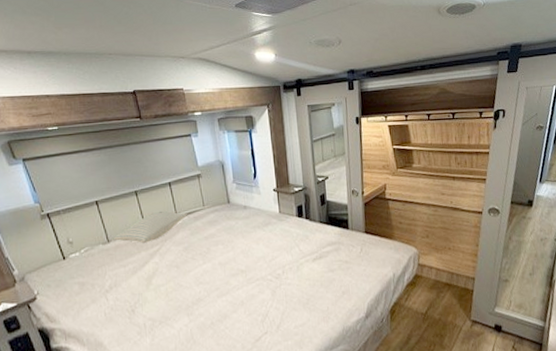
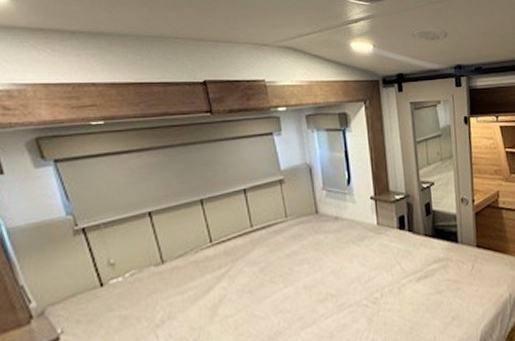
pillow: present [113,211,188,243] -> none [169,224,267,264]

